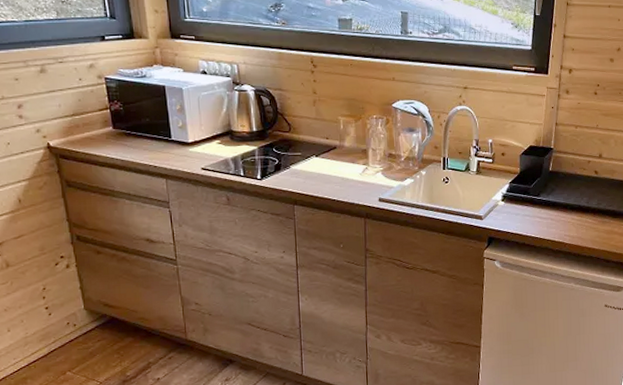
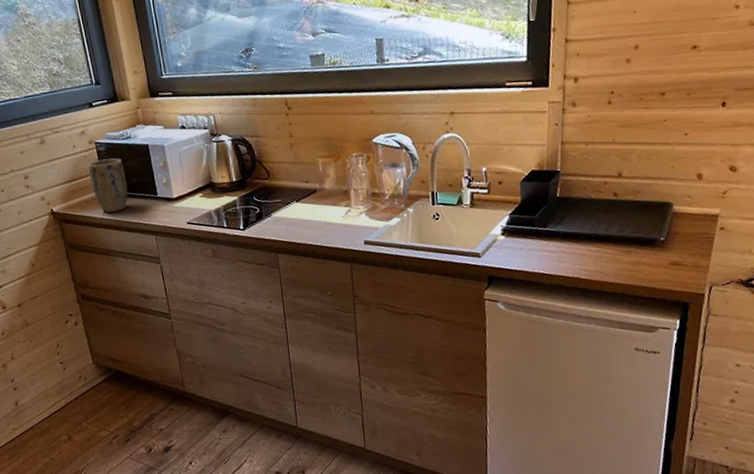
plant pot: none [94,95,138,152] -> present [87,158,128,213]

